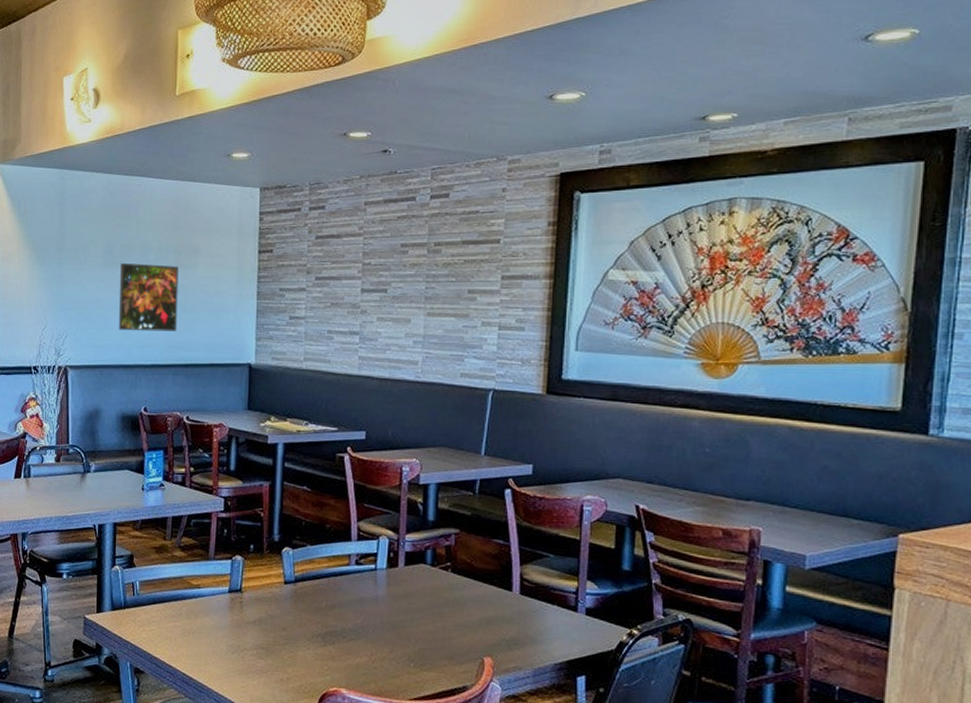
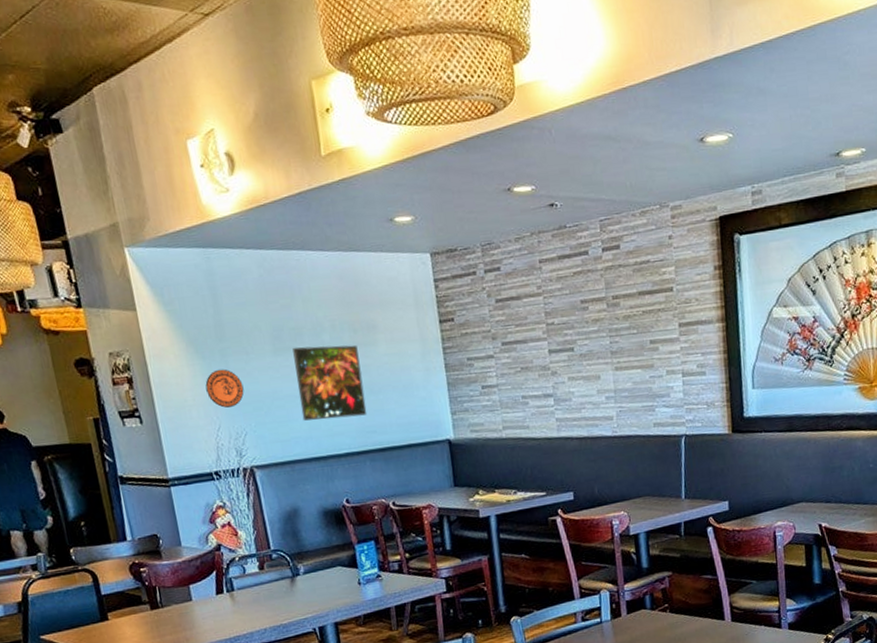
decorative plate: none [40,276,72,310] -> present [205,369,244,408]

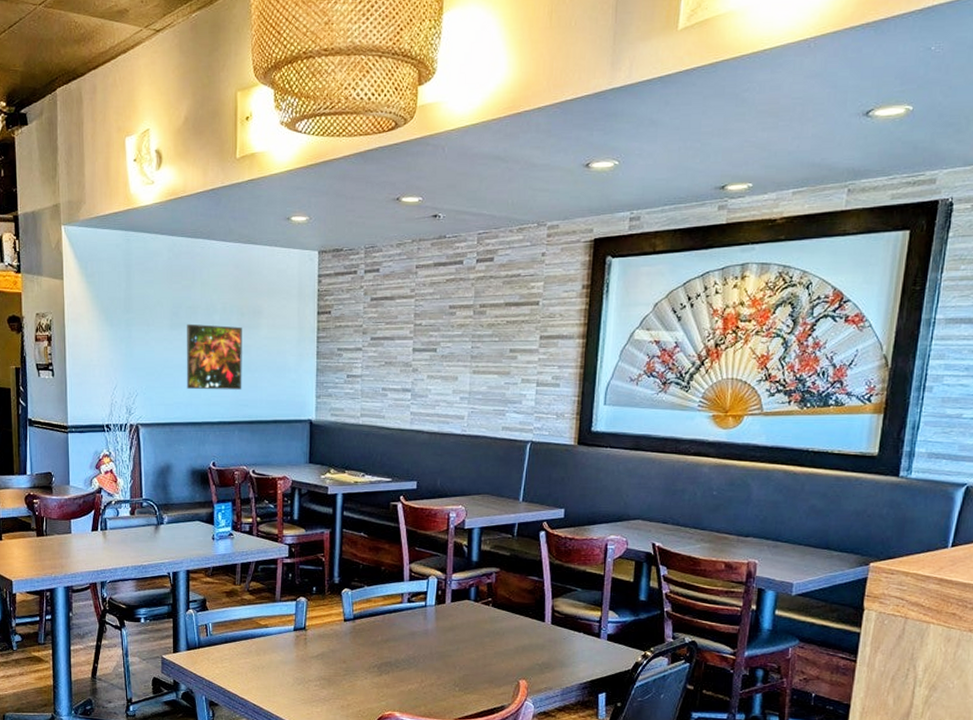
decorative plate: present [205,369,244,408] -> none [110,336,141,370]

